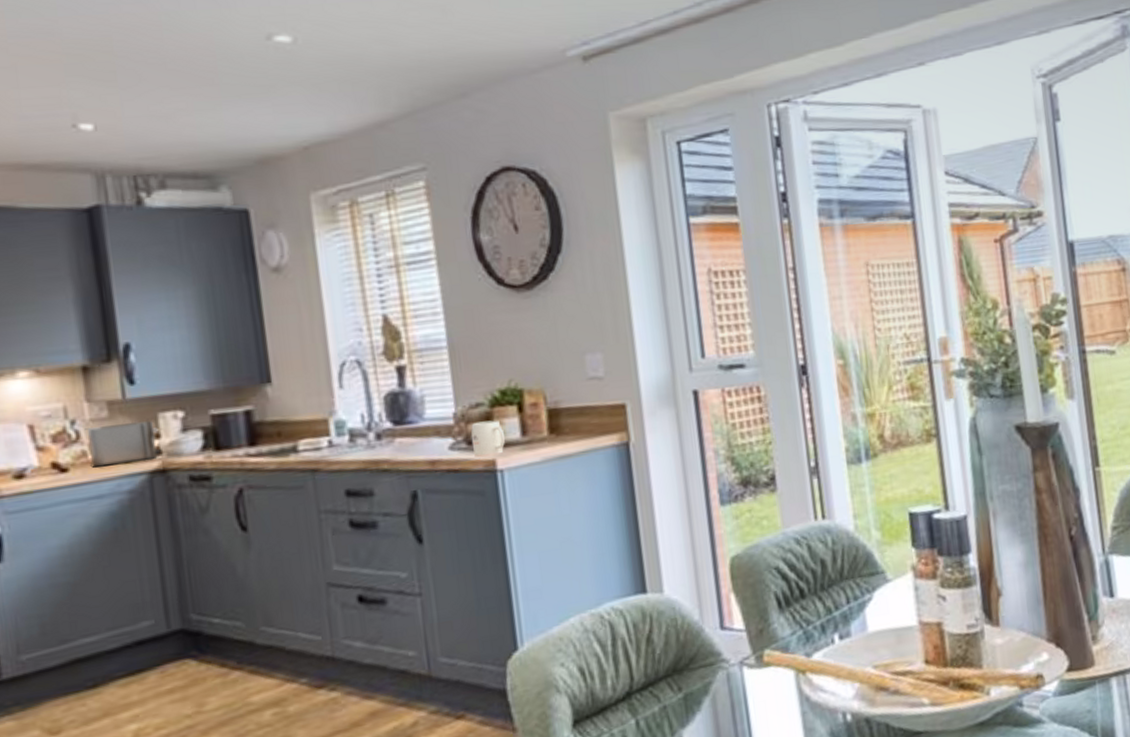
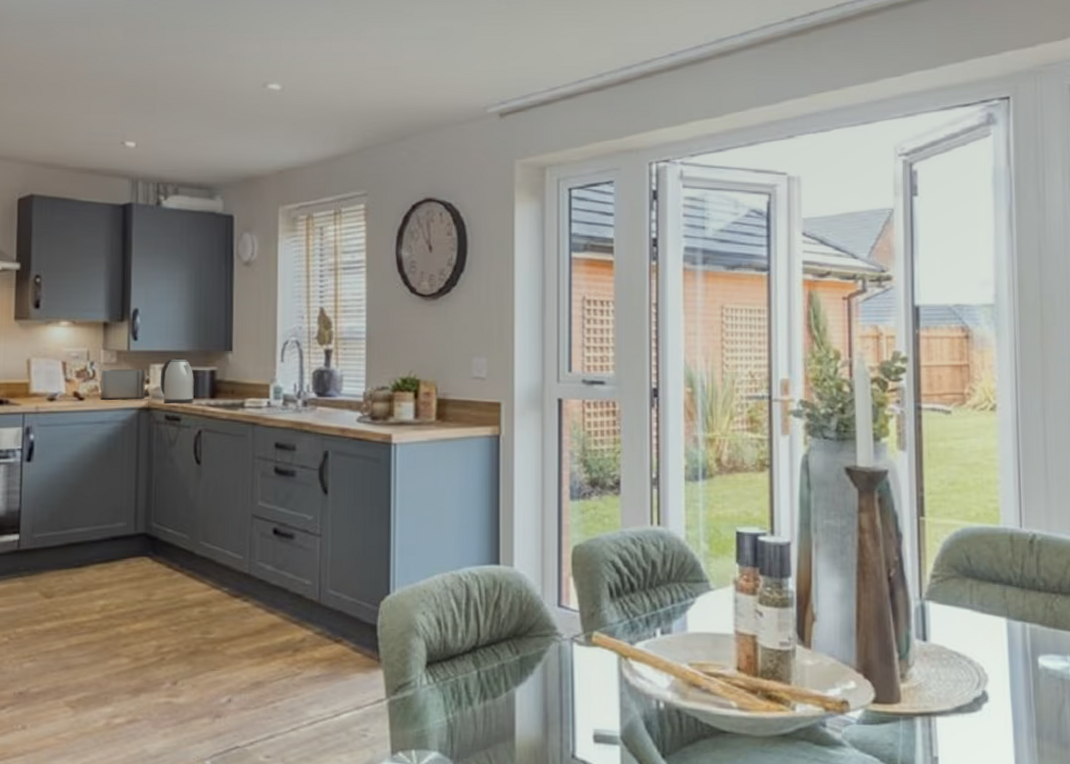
kettle: none [174,399,227,461] -> present [160,357,194,403]
mug: present [470,420,506,458] -> none [375,402,402,432]

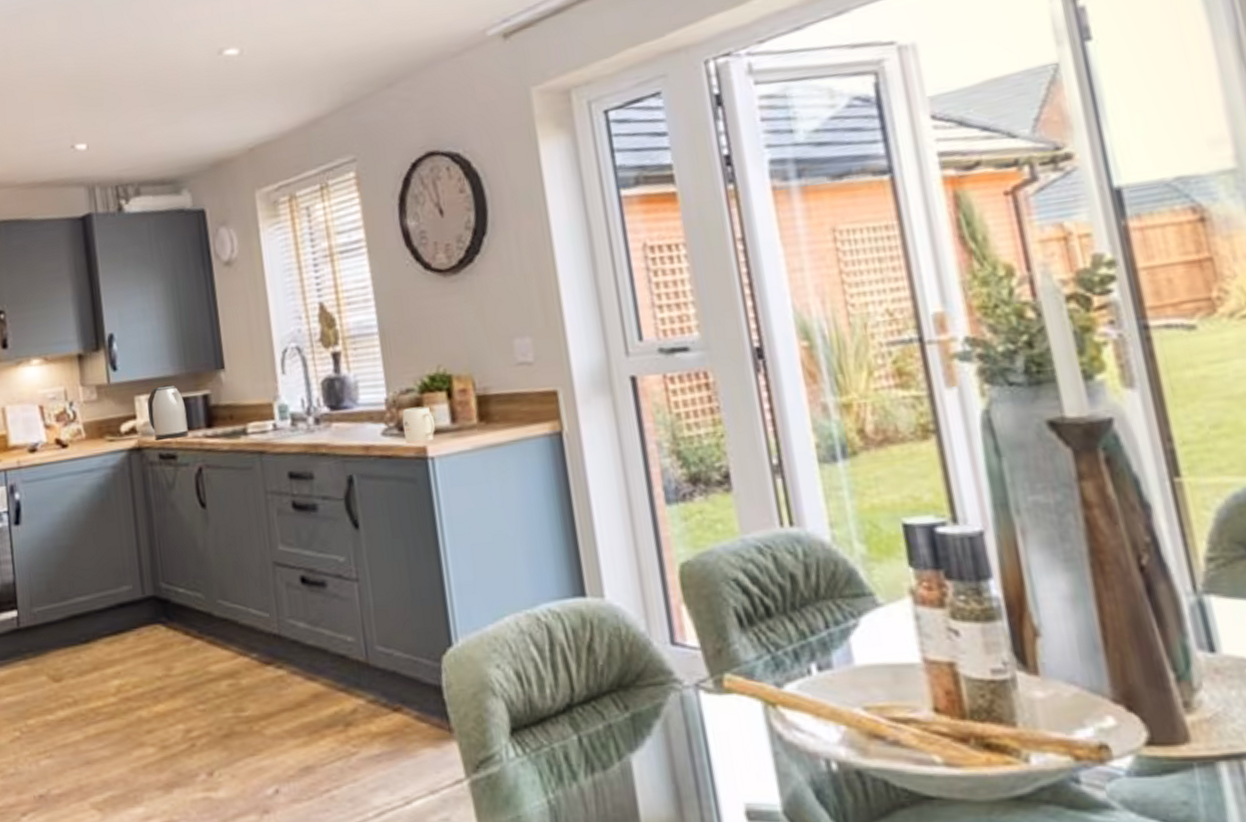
toaster: present [99,368,149,400] -> none [82,402,137,444]
mug: none [375,402,402,432] -> present [402,406,436,445]

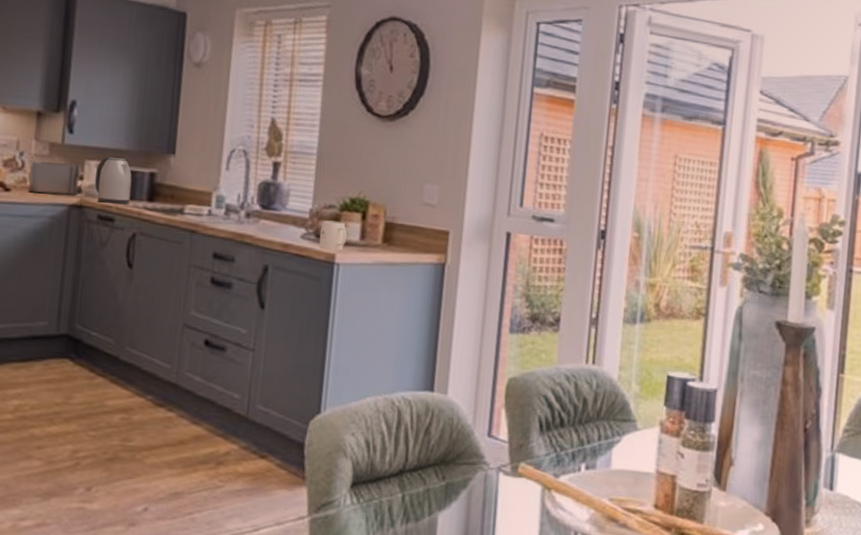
toaster: none [82,402,137,444] -> present [27,161,83,196]

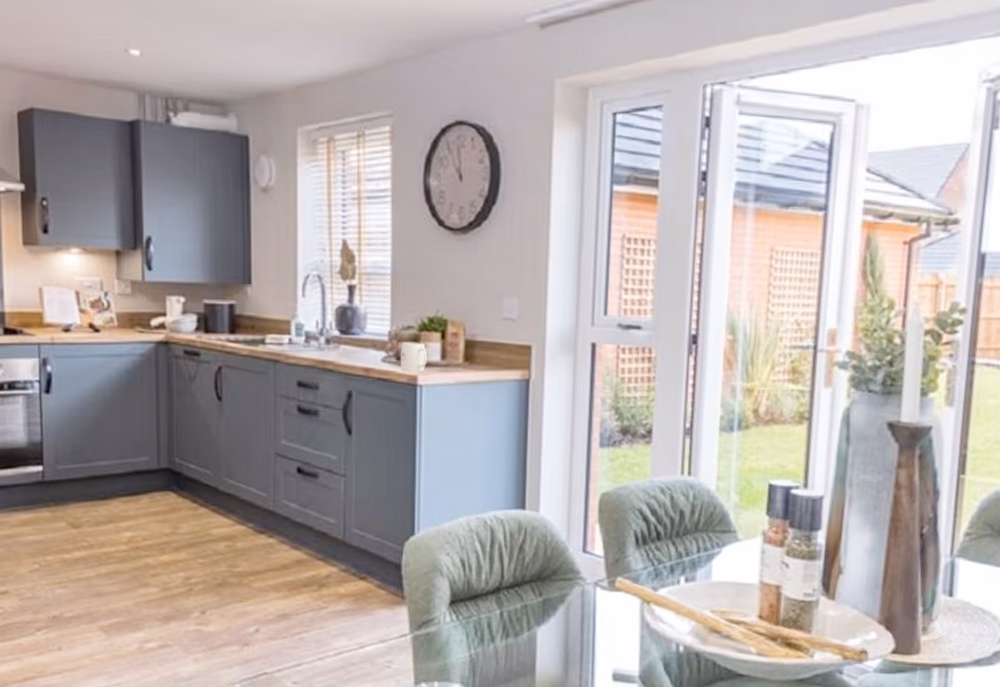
toaster: present [27,161,83,196] -> none [115,300,166,333]
kettle: present [94,156,132,205] -> none [177,290,213,338]

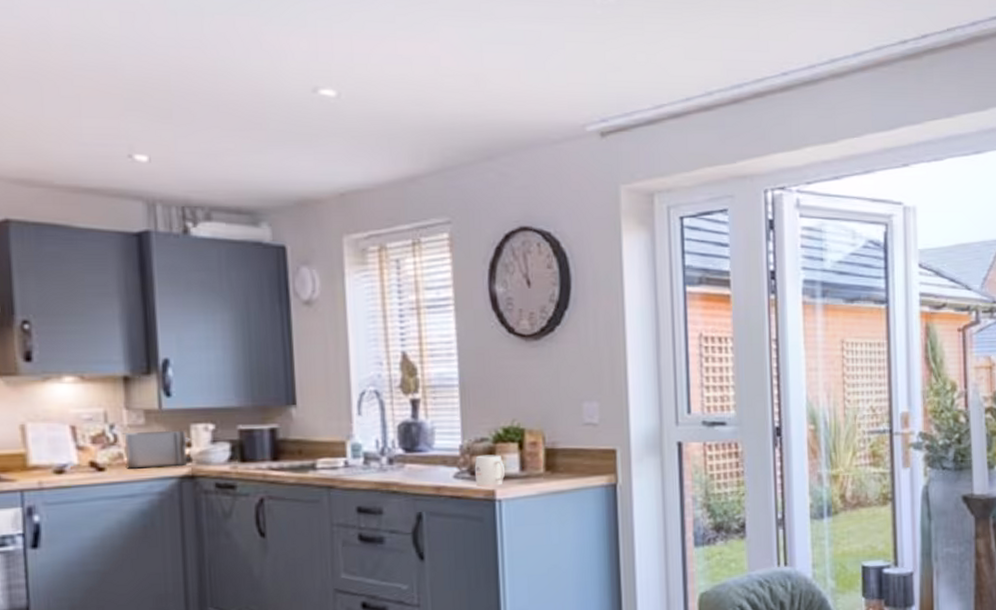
toaster: none [115,300,166,333] -> present [125,430,191,469]

